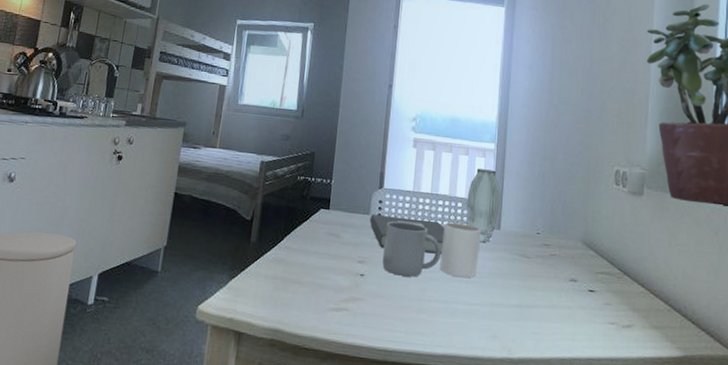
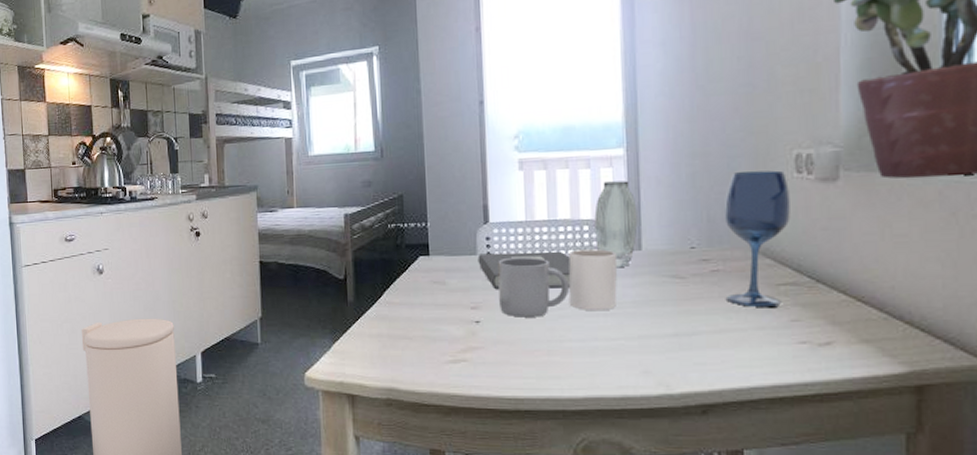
wineglass: none [559,177,610,291] -> present [724,170,790,307]

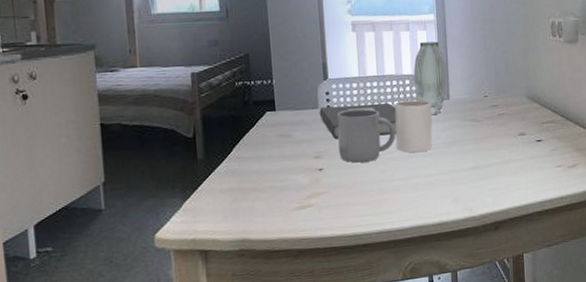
wineglass: present [724,170,790,307] -> none [506,34,549,142]

